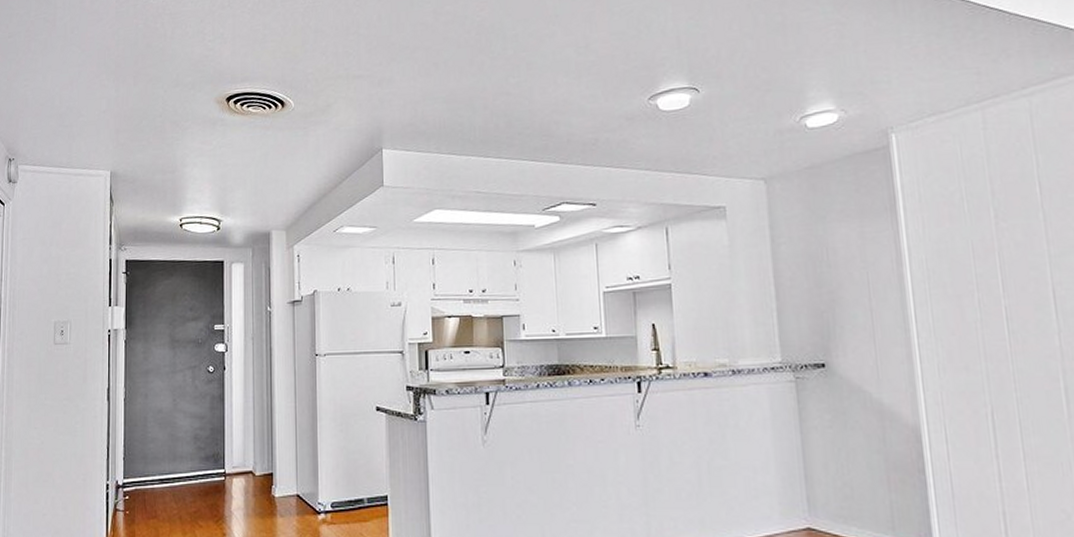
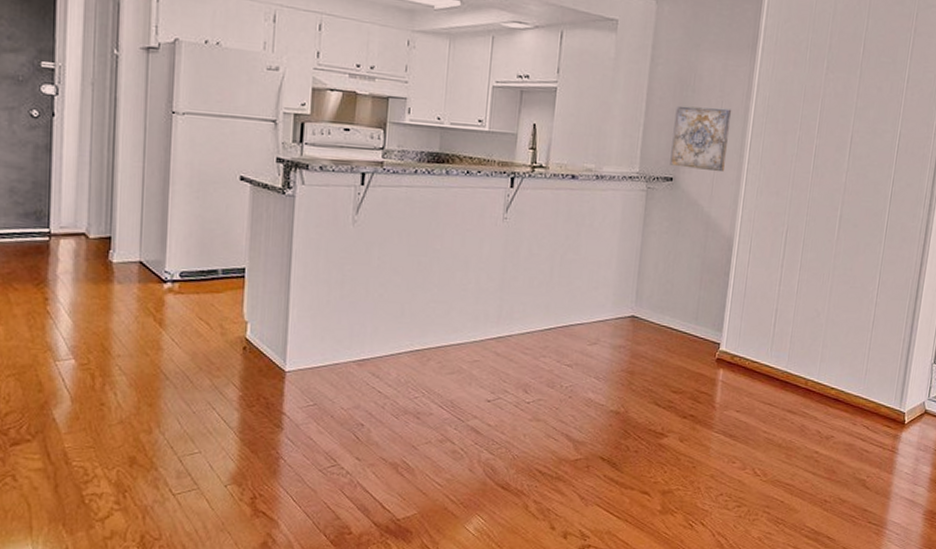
wall art: none [812,279,888,352] -> present [670,105,732,173]

